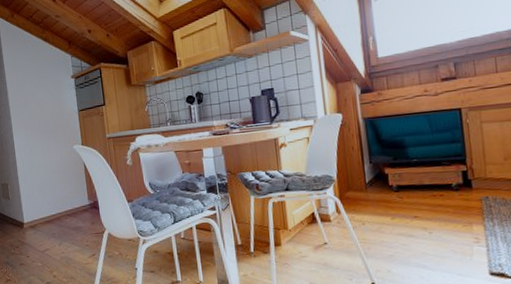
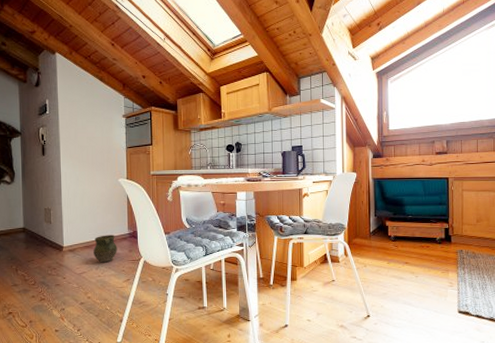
ceramic jug: none [54,207,80,238] -> present [93,235,117,263]

